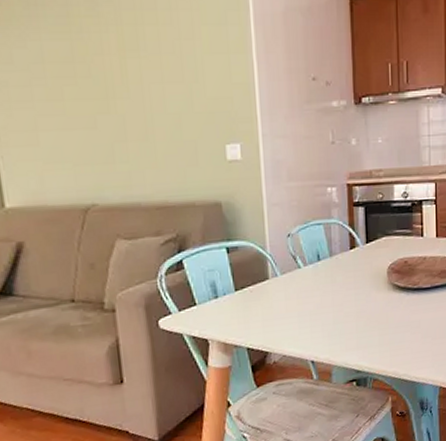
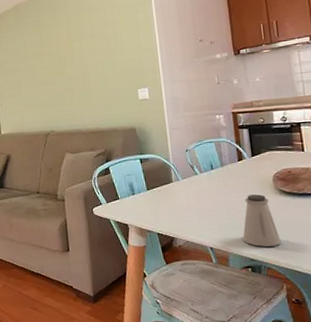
saltshaker: none [349,291,391,355] -> present [243,194,282,247]

